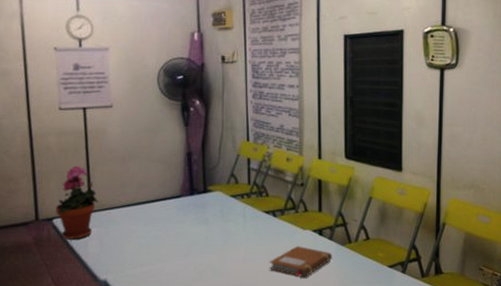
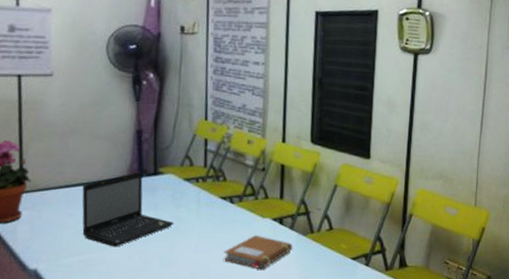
laptop: none [142,189,224,259] -> present [82,171,174,247]

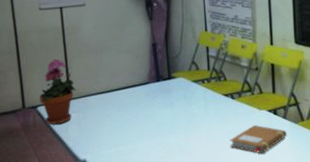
laptop: present [82,171,174,247] -> none [114,76,188,140]

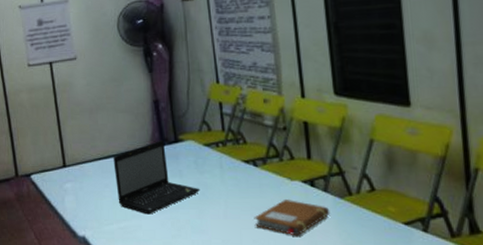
potted plant: present [39,58,76,125] -> none [32,120,71,195]
laptop: none [114,76,188,140] -> present [113,139,201,215]

